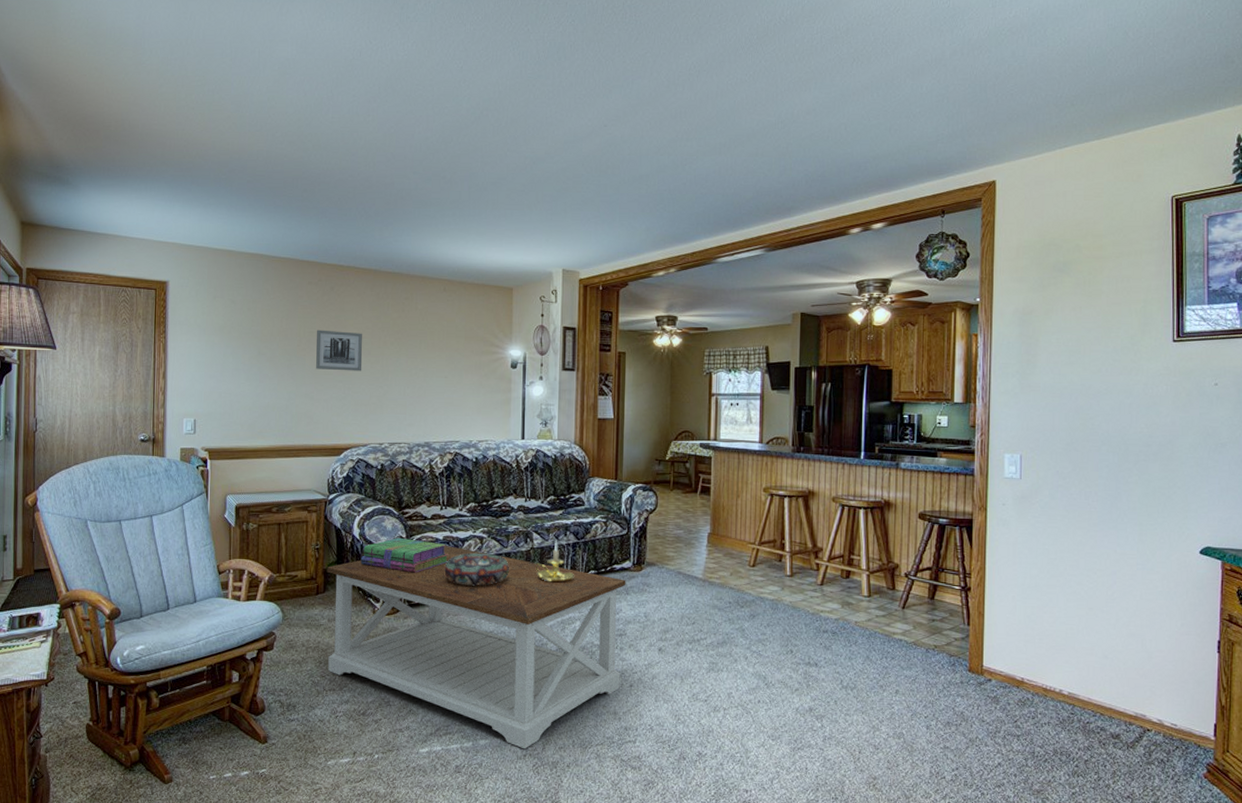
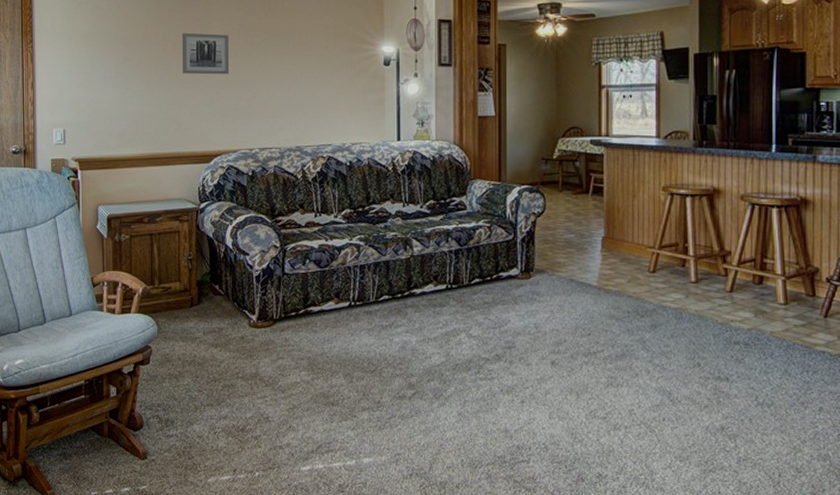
coffee table: present [326,546,626,749] -> none [200,255,514,469]
stack of books: present [360,537,448,573] -> none [234,246,324,284]
decorative bowl: present [444,553,509,586] -> none [321,261,388,296]
candle holder: present [534,540,574,583] -> none [414,247,457,292]

